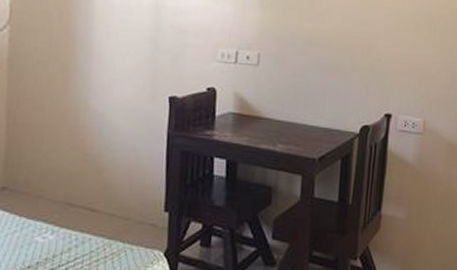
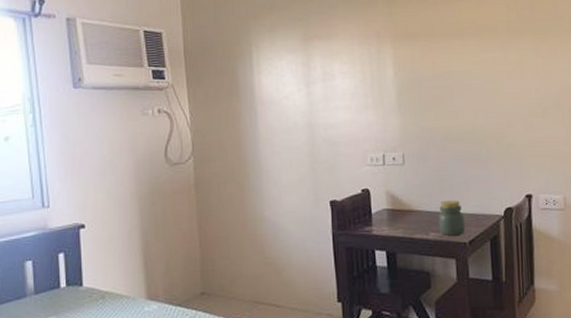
jar: none [287,110,317,150] -> present [438,200,465,236]

